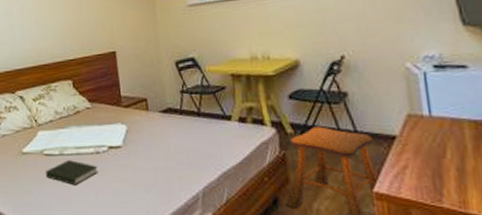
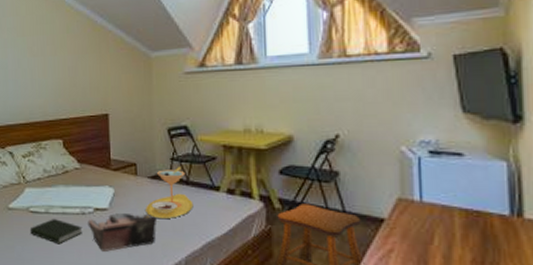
tote bag: none [102,148,172,189] -> present [88,213,158,252]
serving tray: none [159,99,207,153] -> present [146,167,194,219]

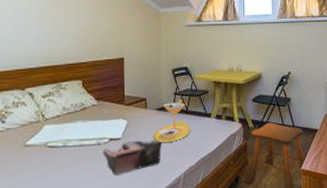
book: present [29,219,83,245] -> none [47,151,98,174]

